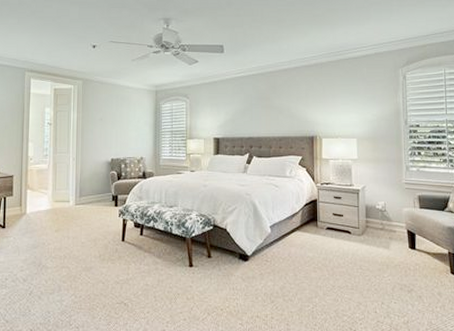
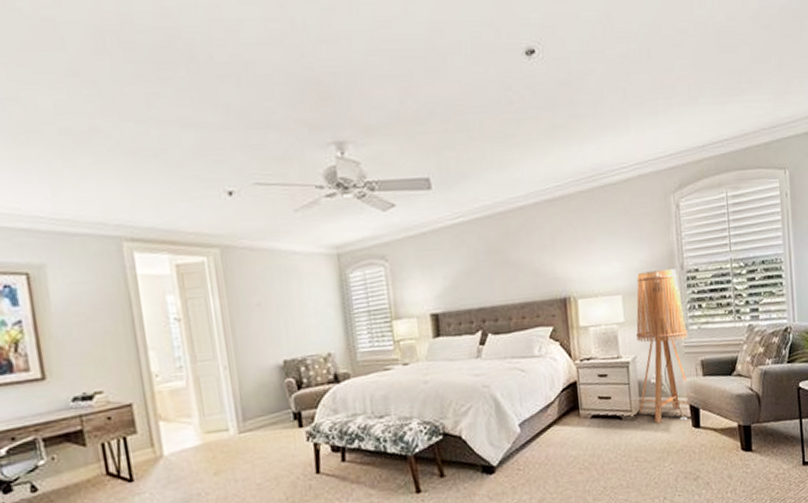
floor lamp: none [365,123,408,242] -> present [636,269,689,424]

